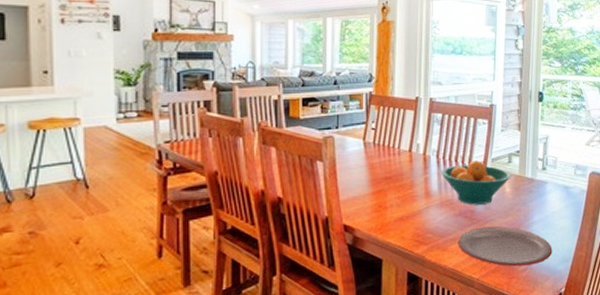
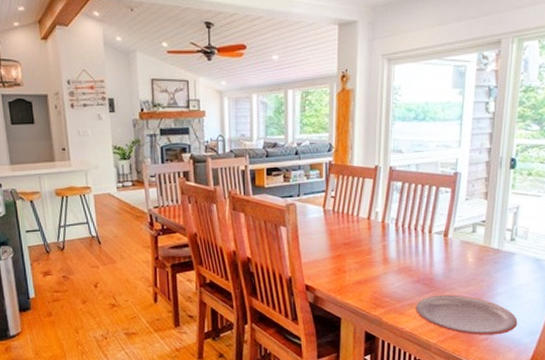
fruit bowl: present [441,160,511,205] -> none [400,229,475,273]

